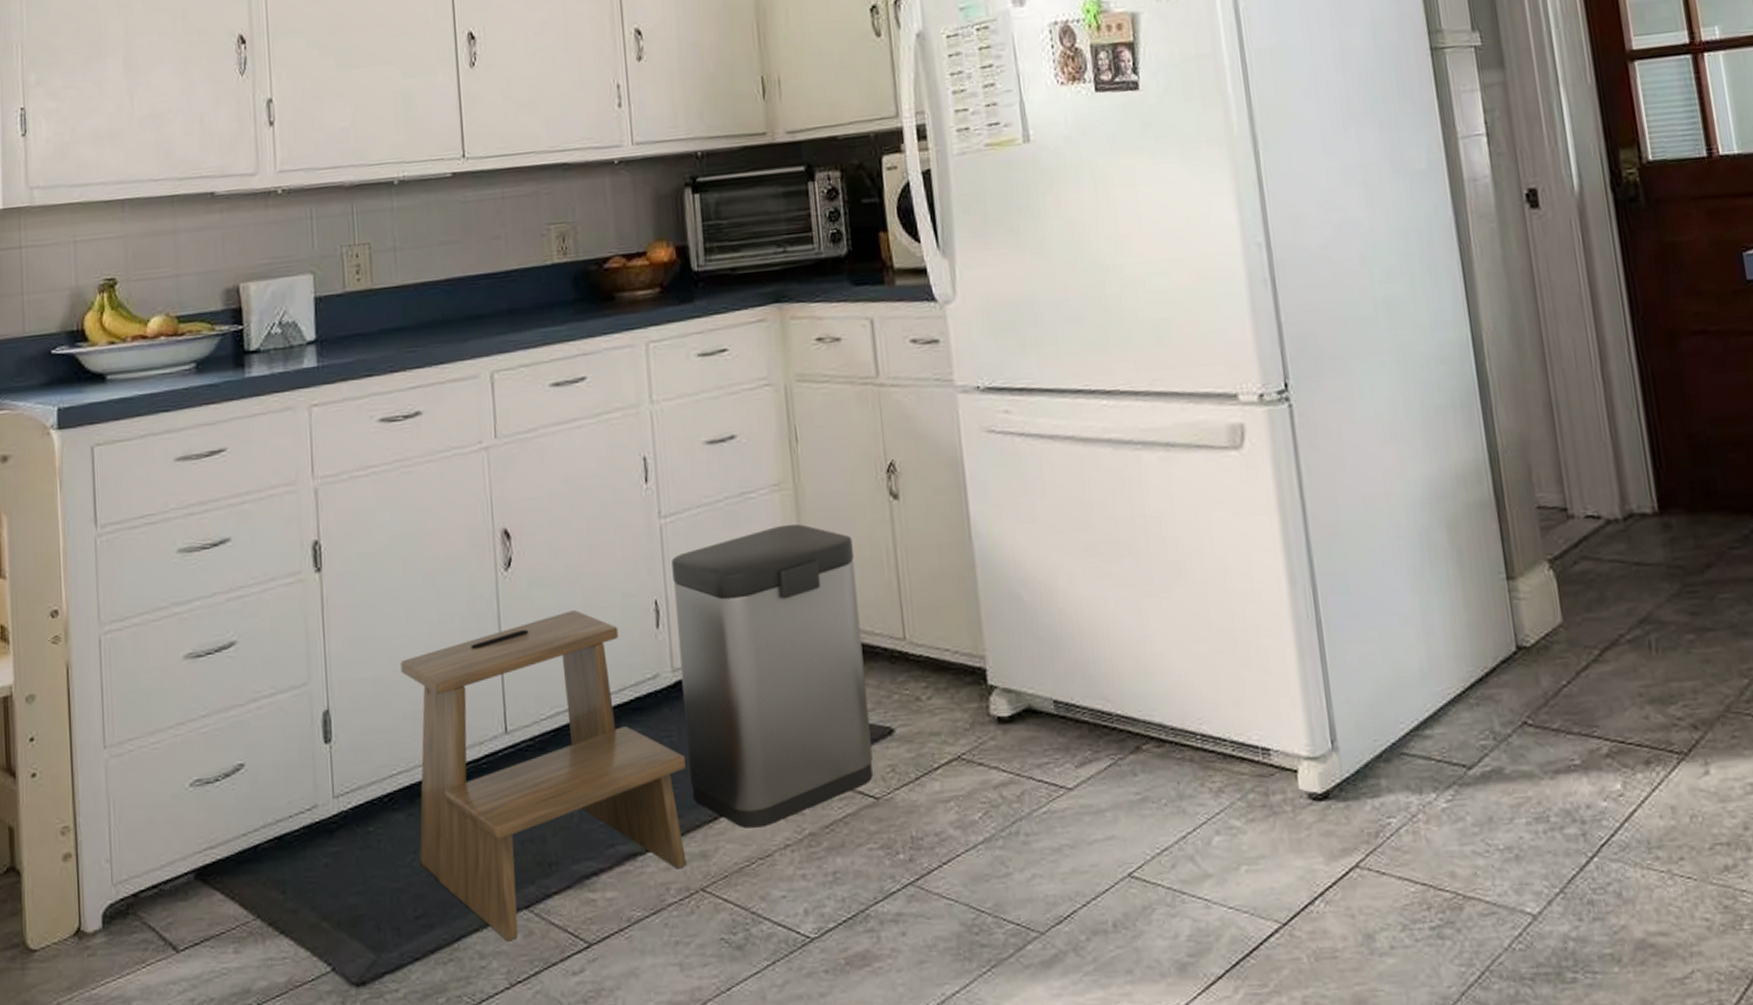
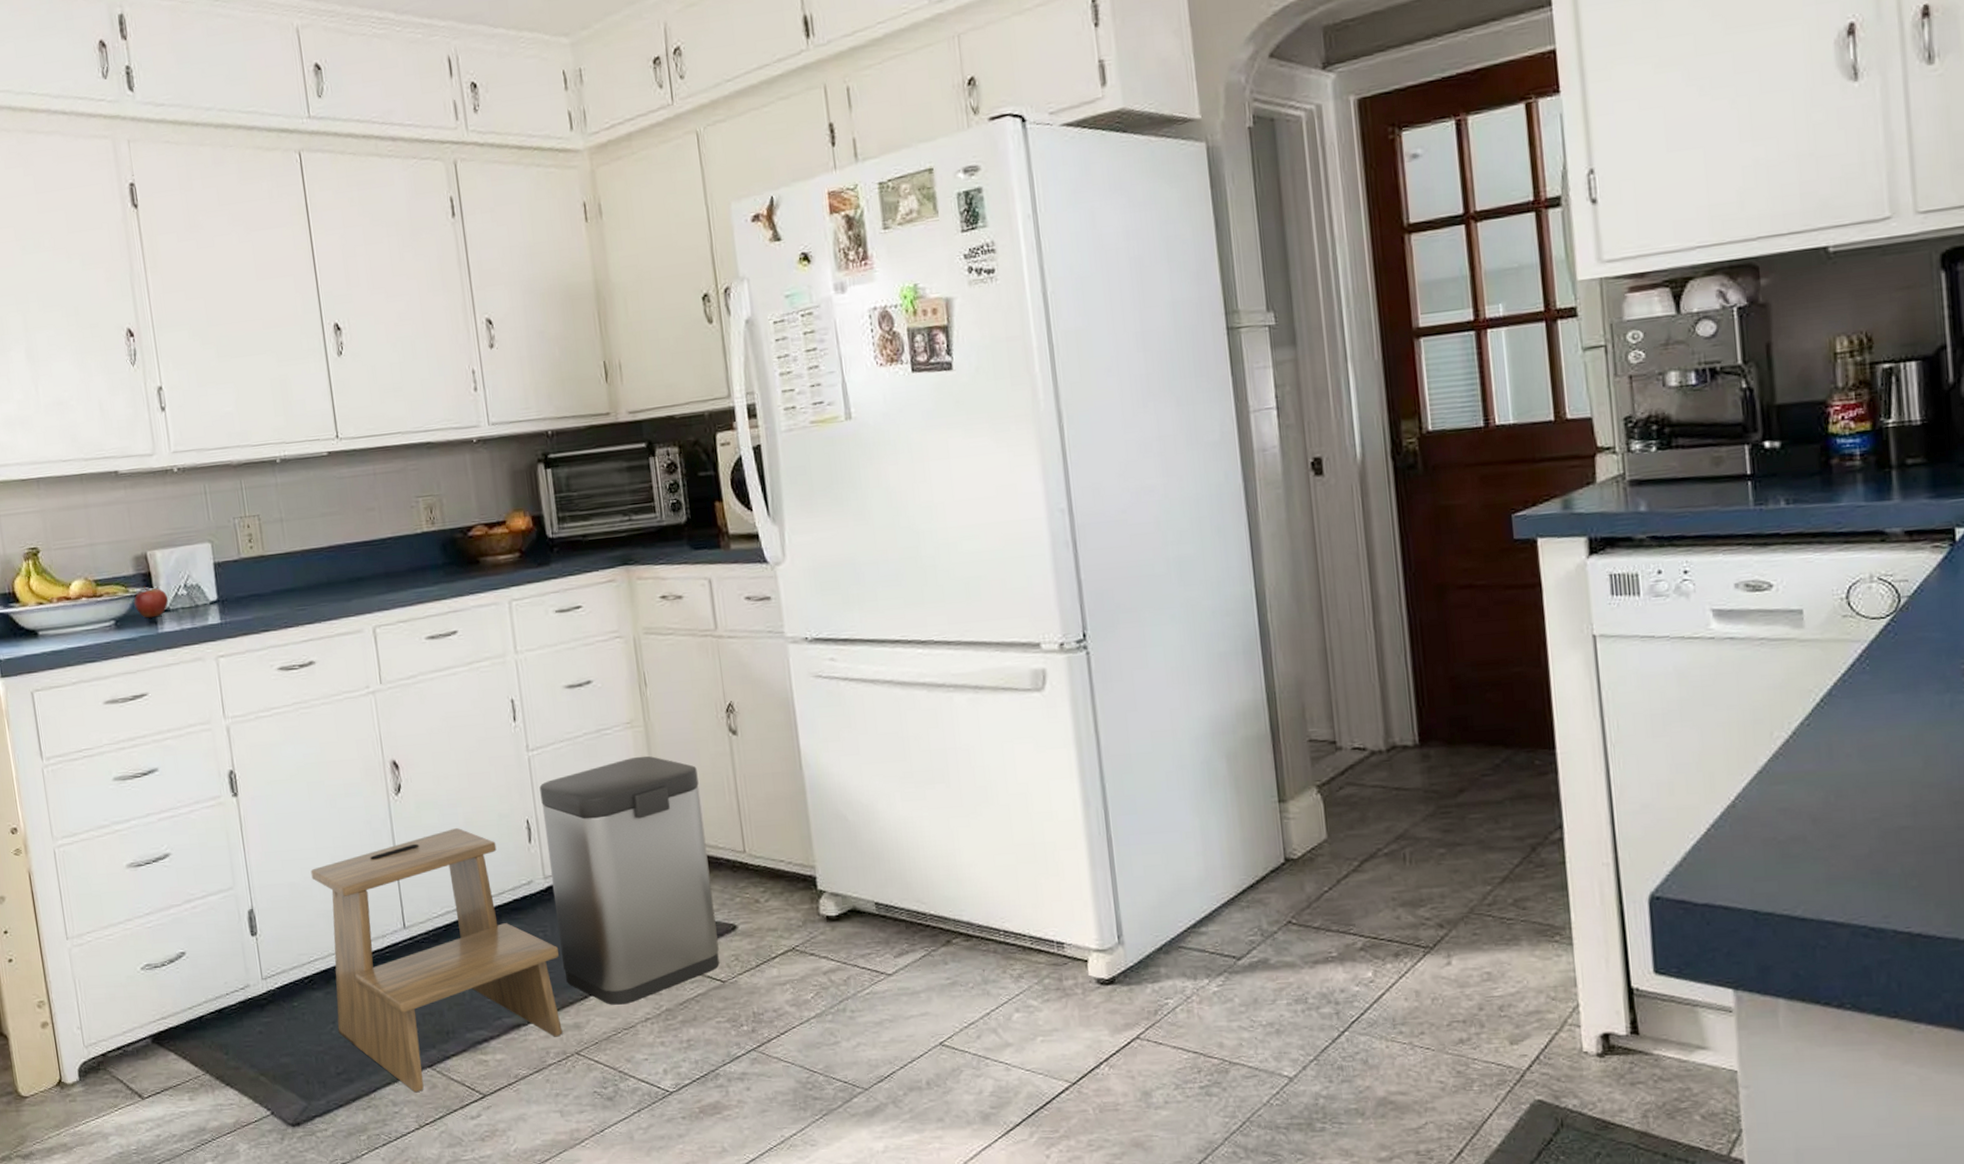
apple: none [219,322,260,361] -> present [133,585,169,618]

